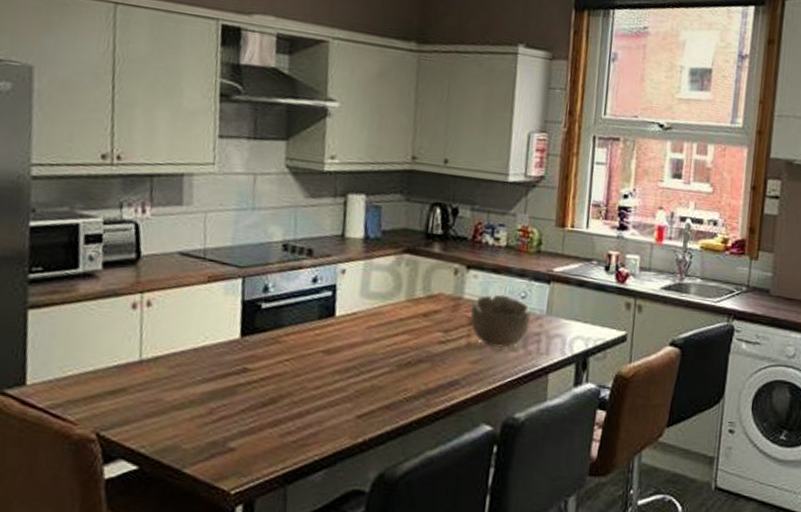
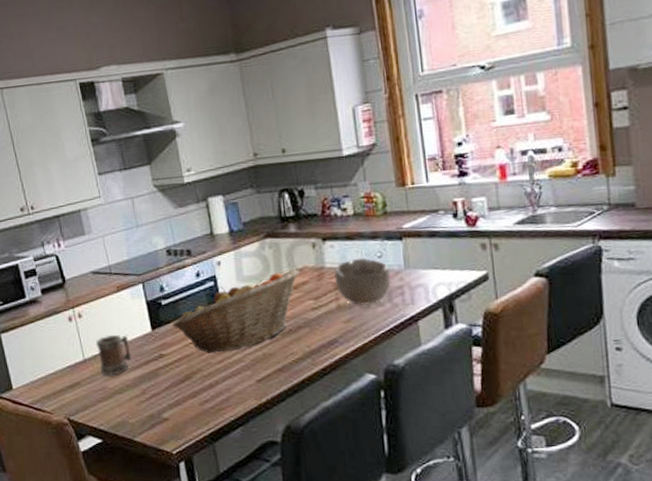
mug: none [158,333,208,386] -> present [95,334,132,376]
fruit basket: none [268,294,434,378] -> present [172,269,299,353]

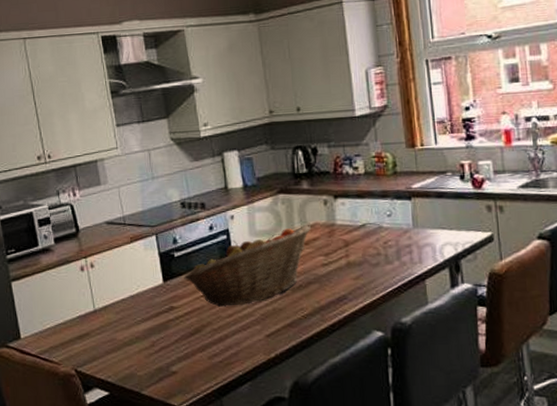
mug: present [95,334,132,376] -> none [106,285,142,328]
bowl: present [333,257,392,306] -> none [344,216,400,264]

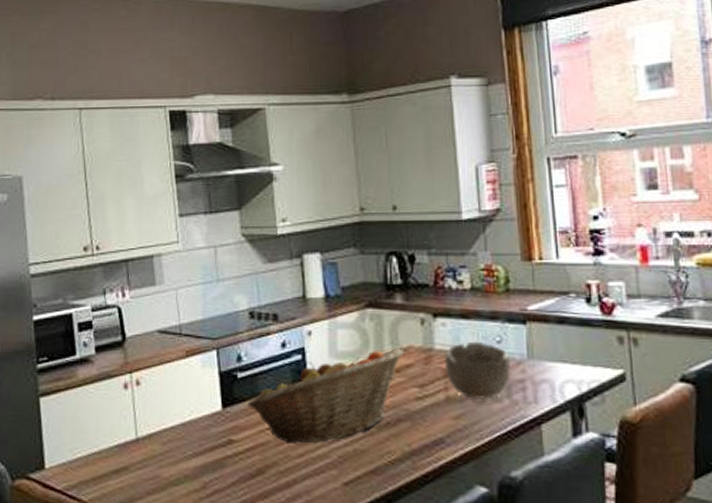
bowl: none [344,216,400,264] -> present [444,341,512,401]

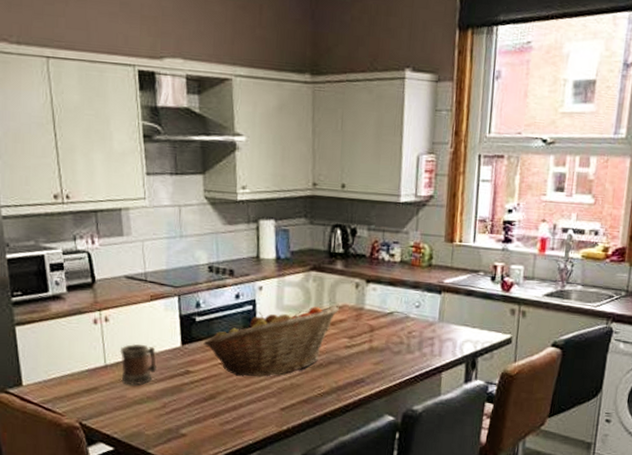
mug: none [152,409,194,462] -> present [120,343,156,386]
bowl: present [444,341,512,401] -> none [371,304,426,352]

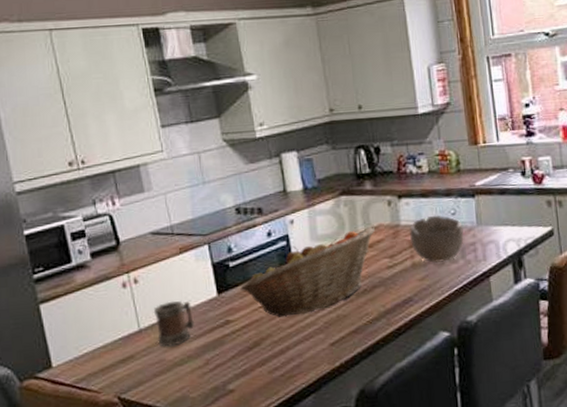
bowl: none [371,304,426,352] -> present [409,214,465,264]

